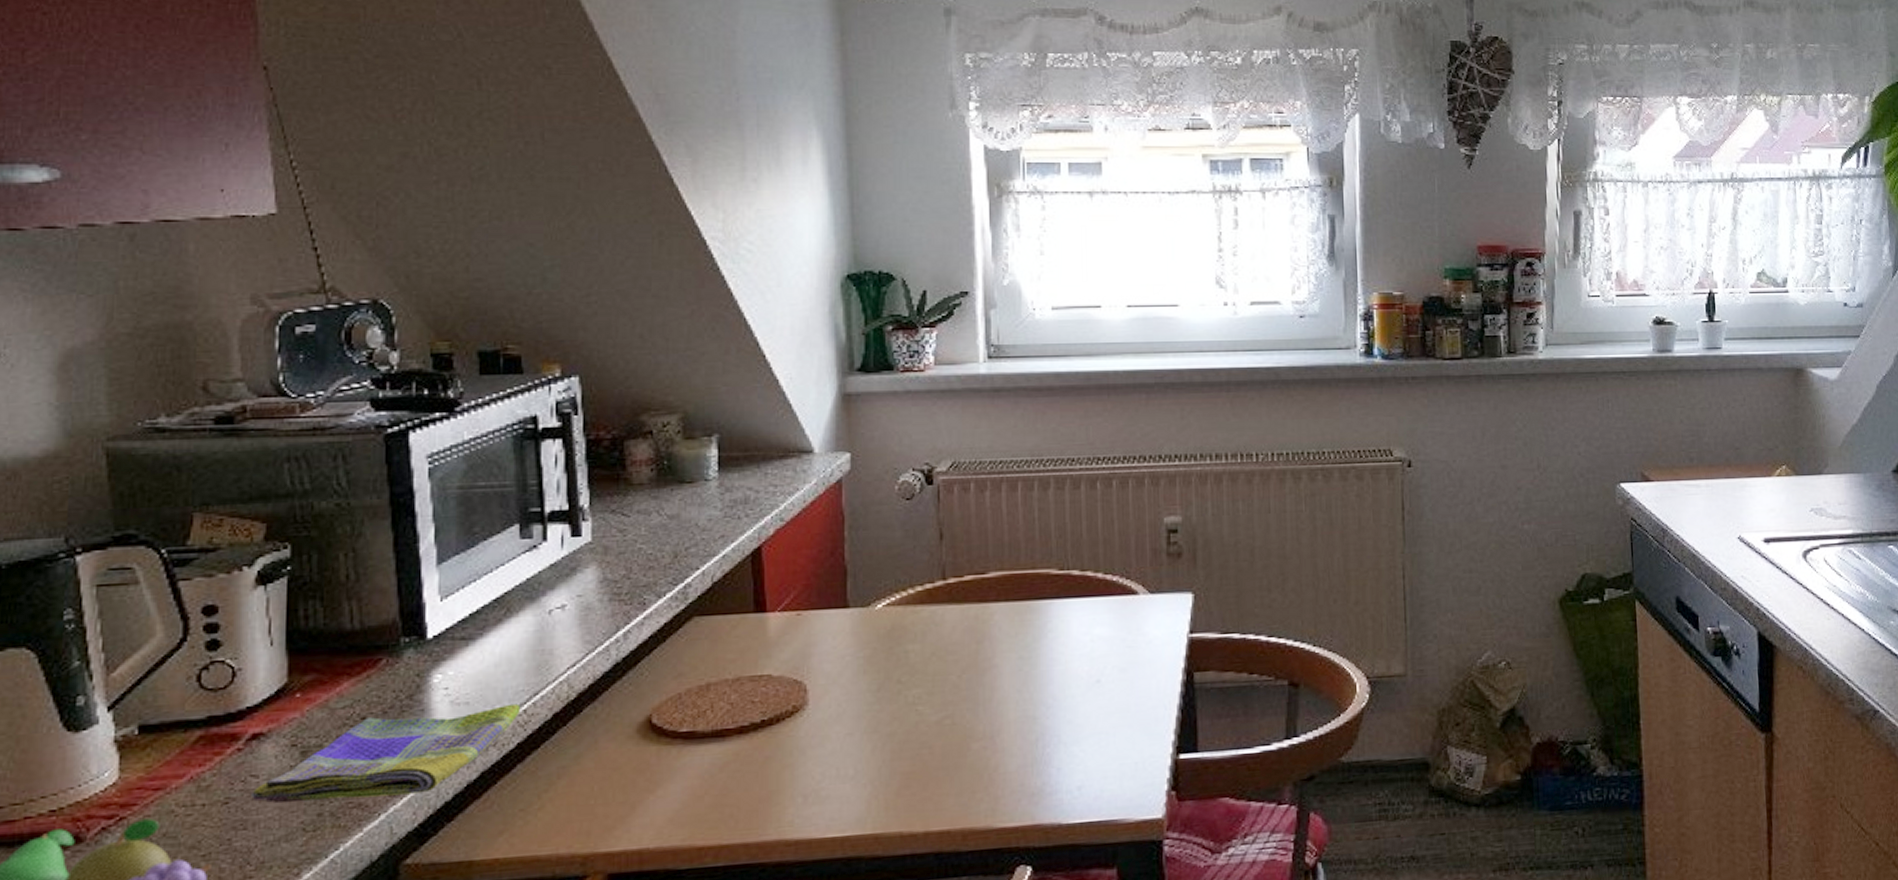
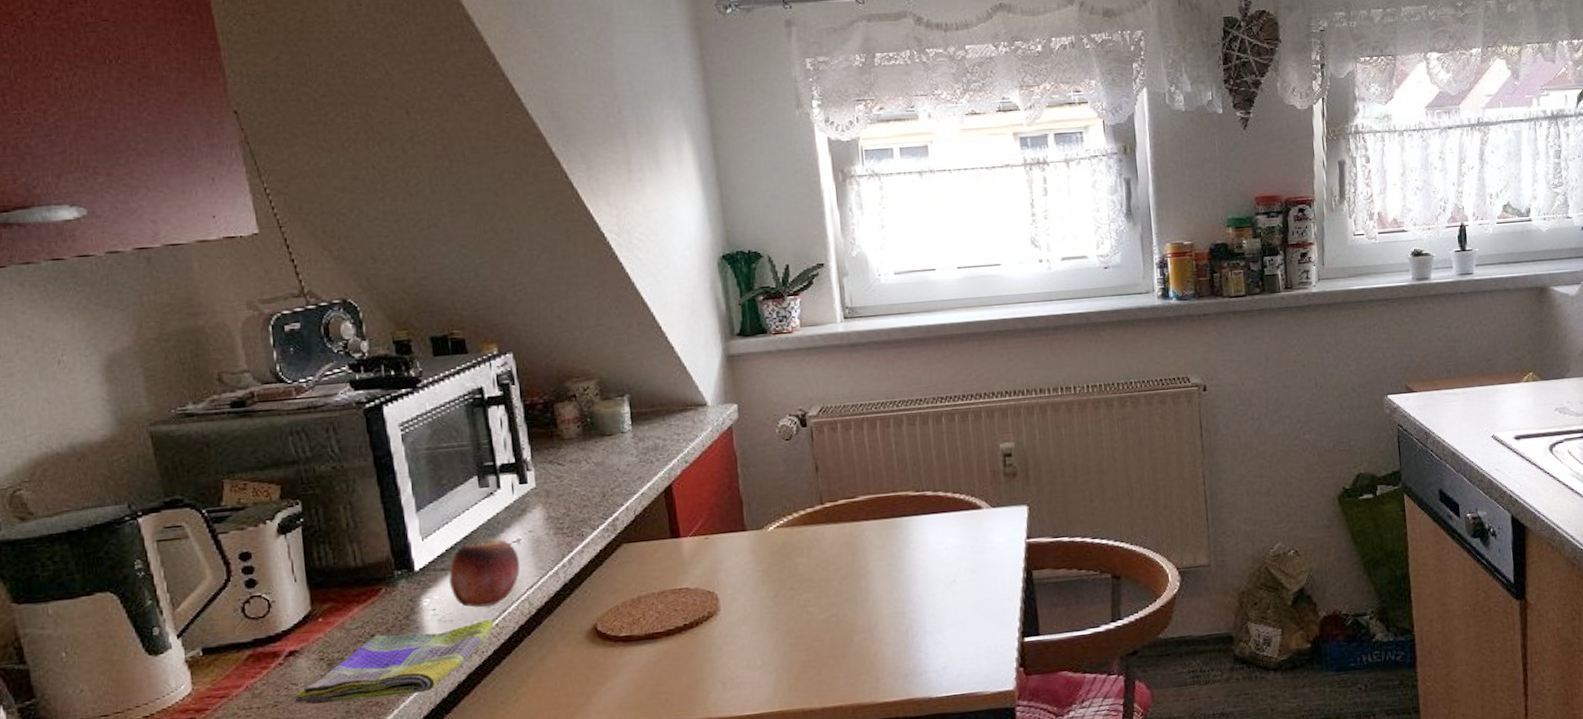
apple: none [468,603,562,688] -> present [448,539,520,608]

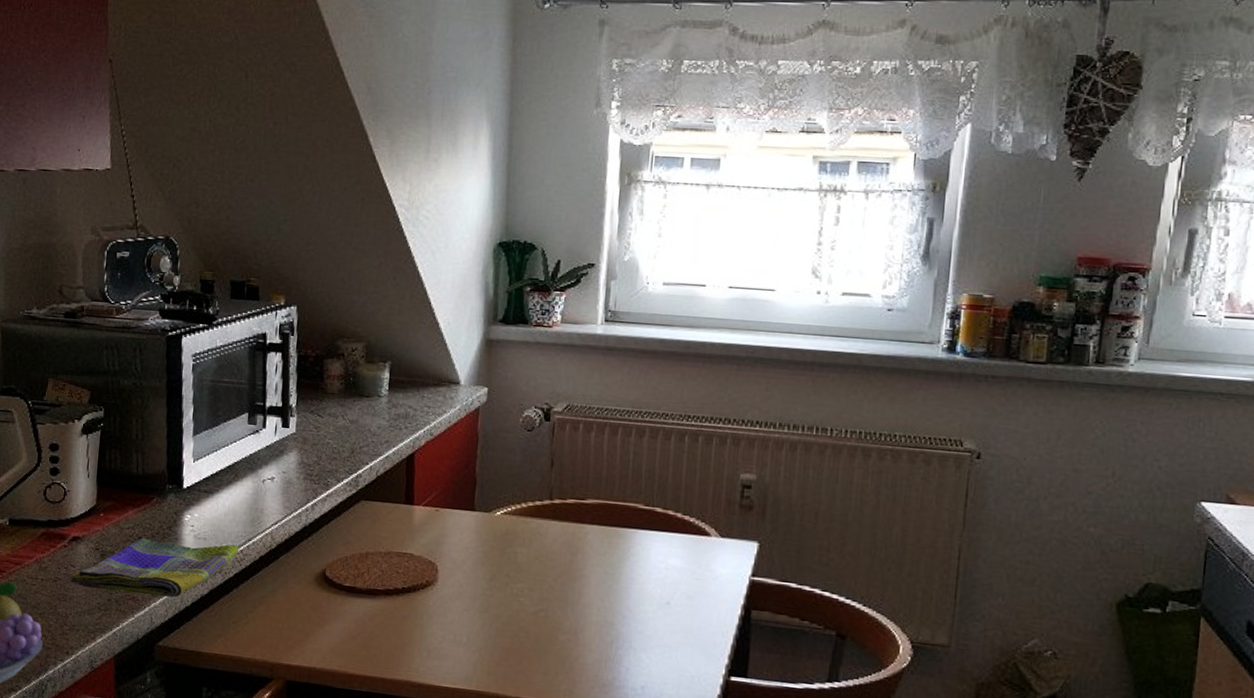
apple: present [448,539,520,608] -> none [208,473,271,533]

